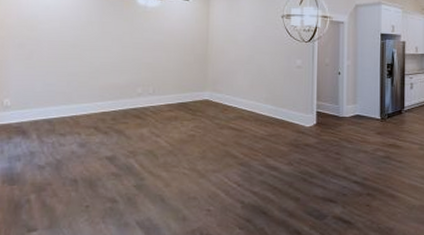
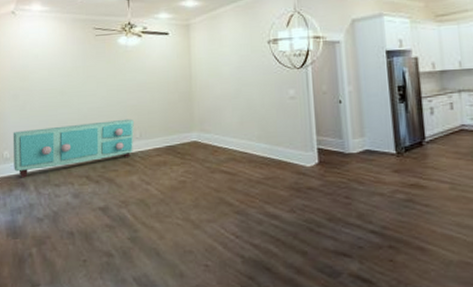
sideboard: none [14,75,148,126] -> present [13,118,134,178]

